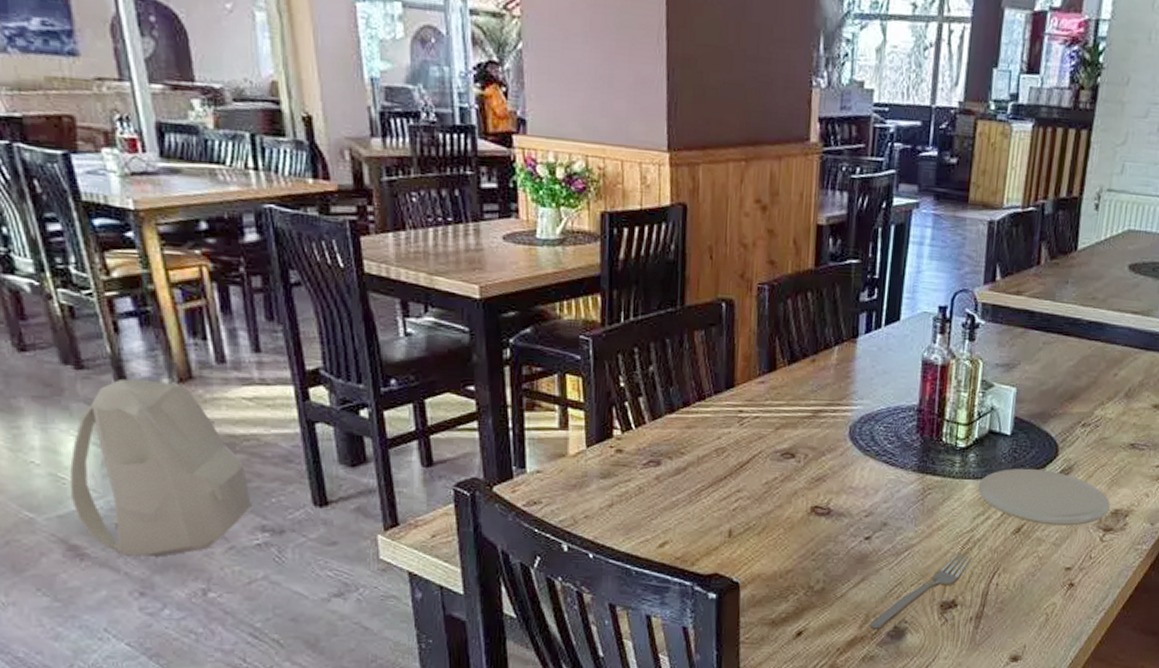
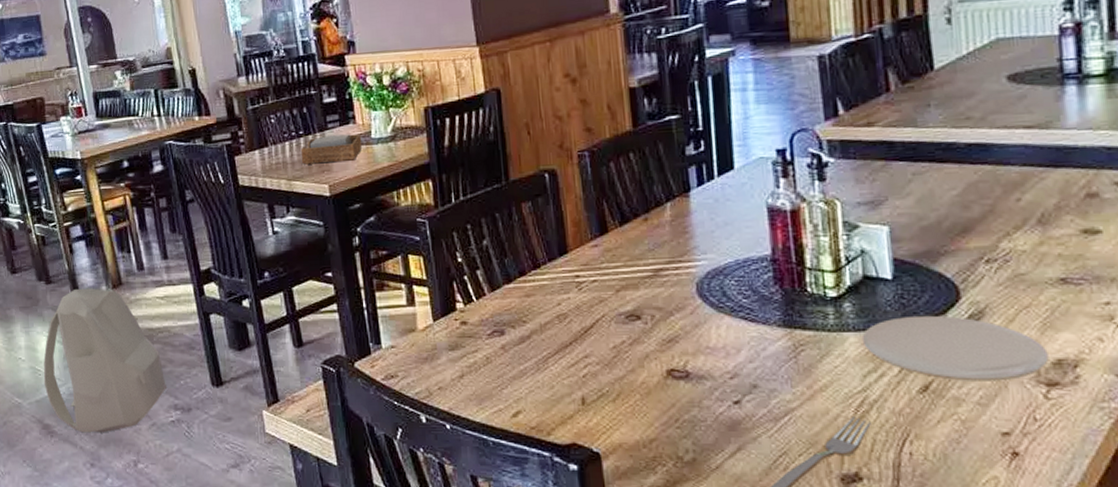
napkin holder: none [447,227,525,261] -> present [300,134,362,165]

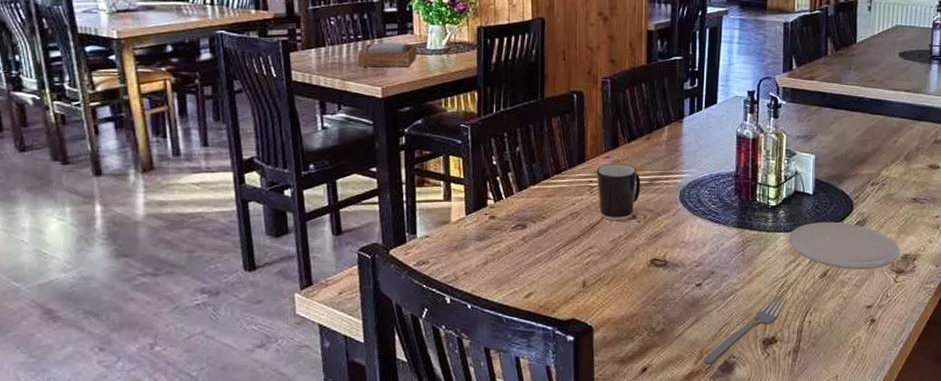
backpack: present [43,288,167,433] -> none [50,170,194,317]
mug: none [583,253,643,324] -> present [596,164,641,221]

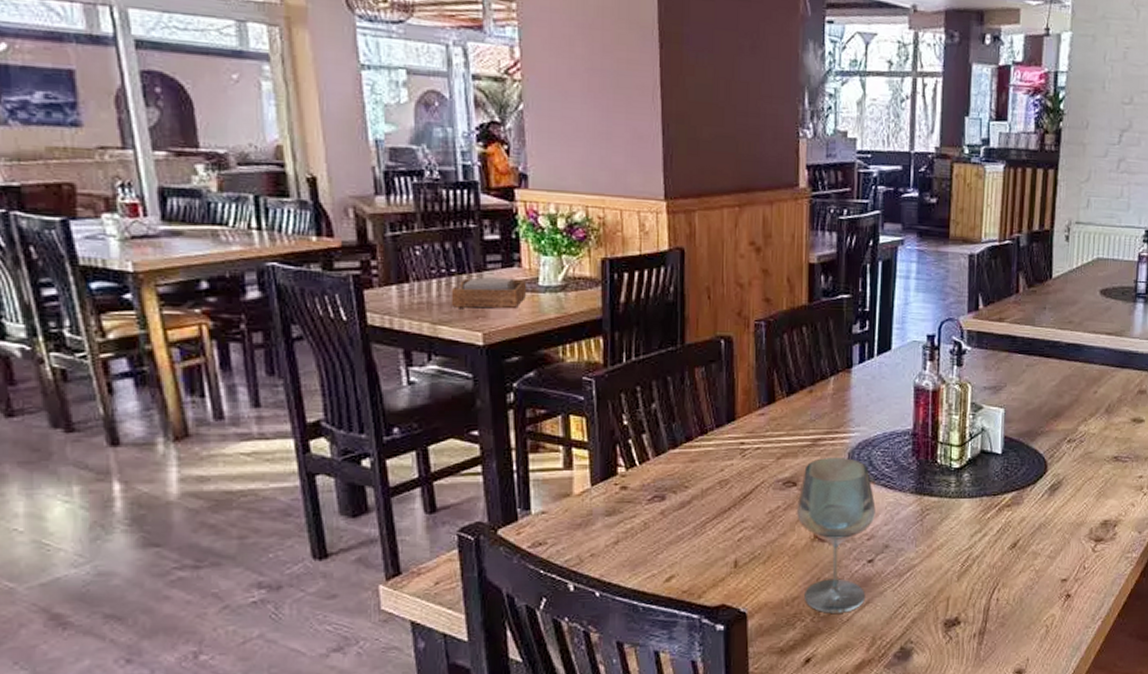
mug: present [596,164,641,221] -> none [749,422,802,490]
wine glass: none [635,195,703,329] -> present [796,458,876,613]
fork: present [703,295,787,365] -> none [876,570,972,652]
plate: present [788,221,900,270] -> none [973,484,1099,539]

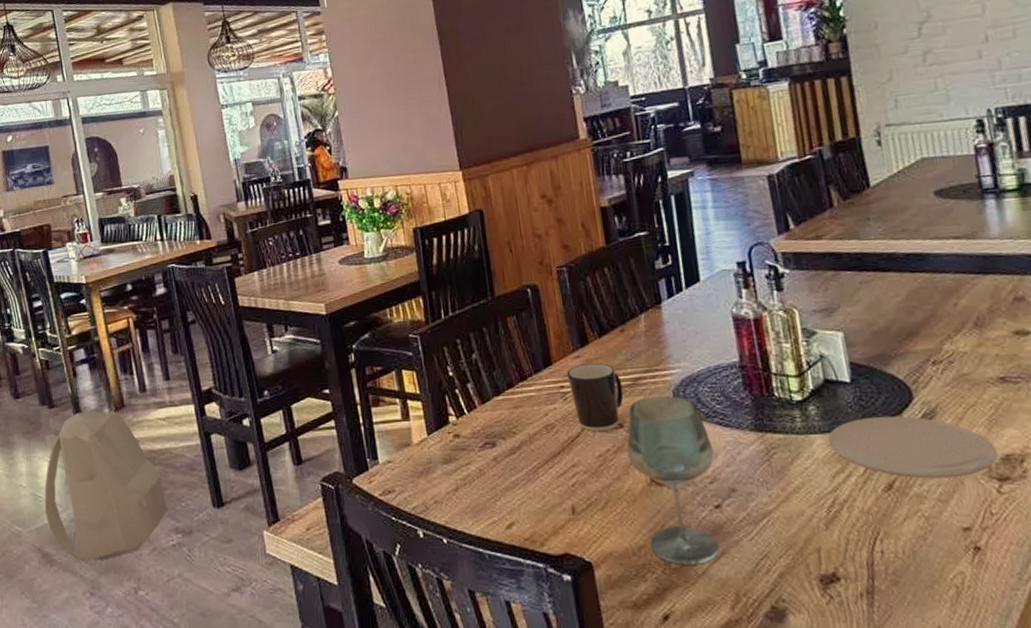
backpack: none [54,439,248,622] -> present [44,411,168,561]
napkin holder: present [451,277,527,309] -> none [297,254,356,285]
mug: none [749,422,802,490] -> present [567,363,624,432]
plate: none [973,484,1099,539] -> present [827,415,998,479]

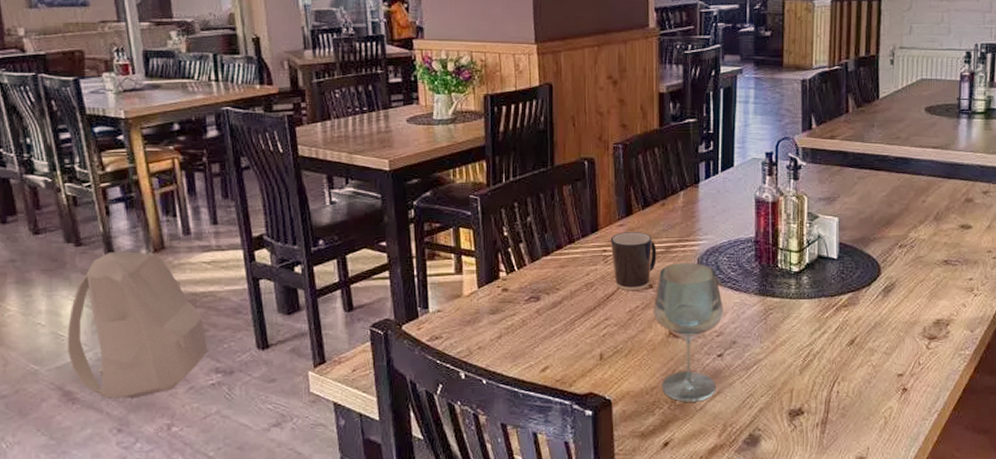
plate: present [827,415,998,479] -> none [812,286,932,337]

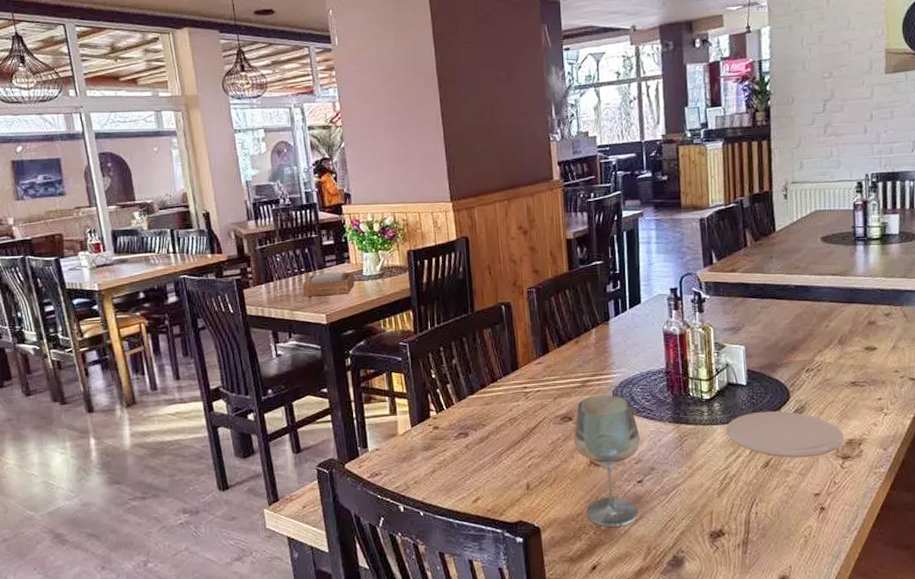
backpack: present [67,251,208,399] -> none [56,407,176,539]
napkin holder: none [363,114,424,140] -> present [302,271,355,297]
mug: present [610,232,657,291] -> none [530,368,574,424]
plate: none [812,286,932,337] -> present [725,410,844,458]

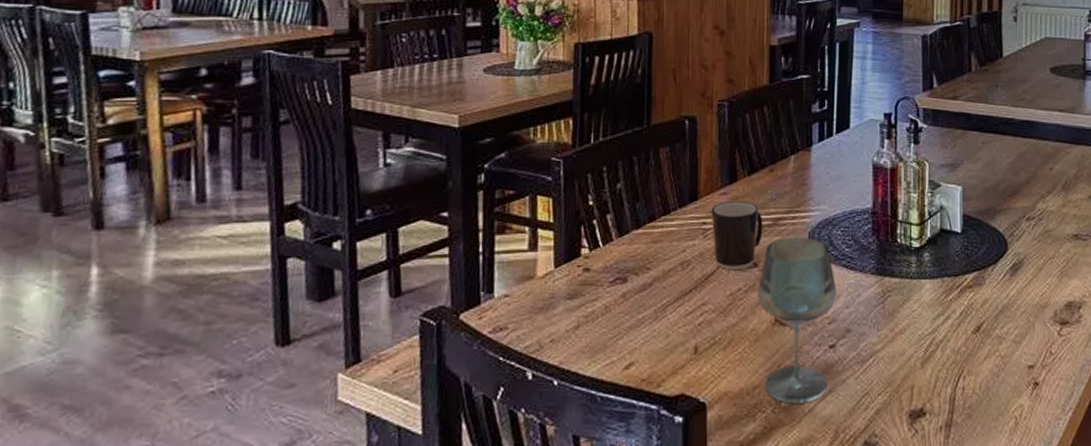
napkin holder: present [302,271,355,297] -> none [431,62,504,92]
mug: none [530,368,574,424] -> present [711,201,763,271]
plate: present [725,410,844,458] -> none [935,264,1063,322]

